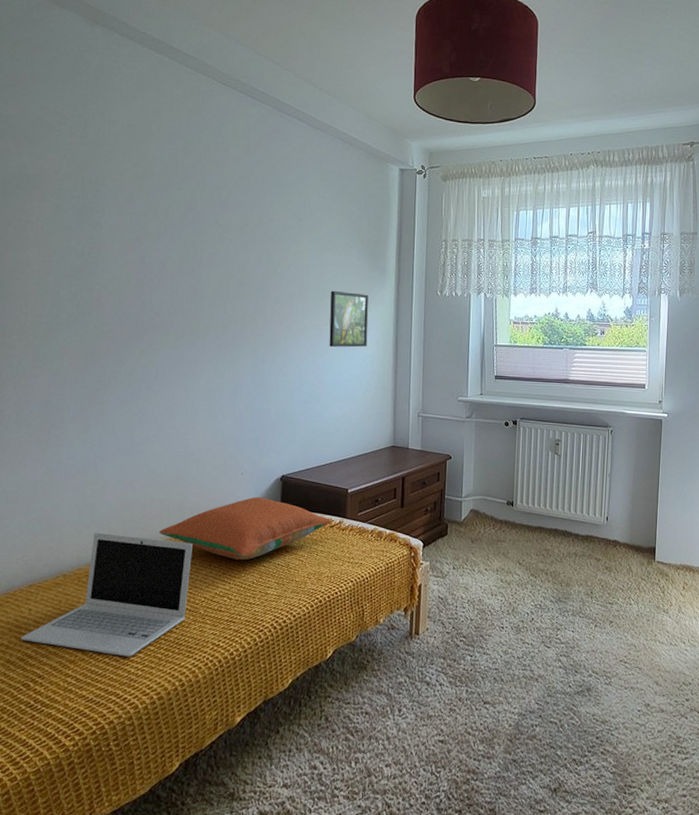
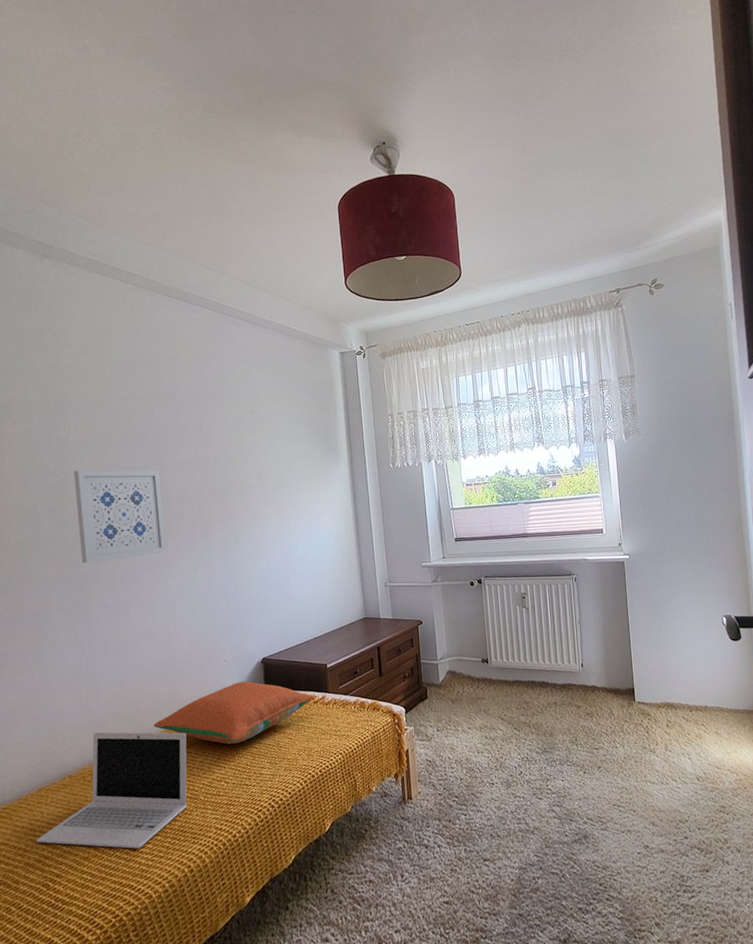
wall art: none [101,256,196,356] -> present [73,470,167,563]
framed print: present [329,291,369,348] -> none [288,475,329,529]

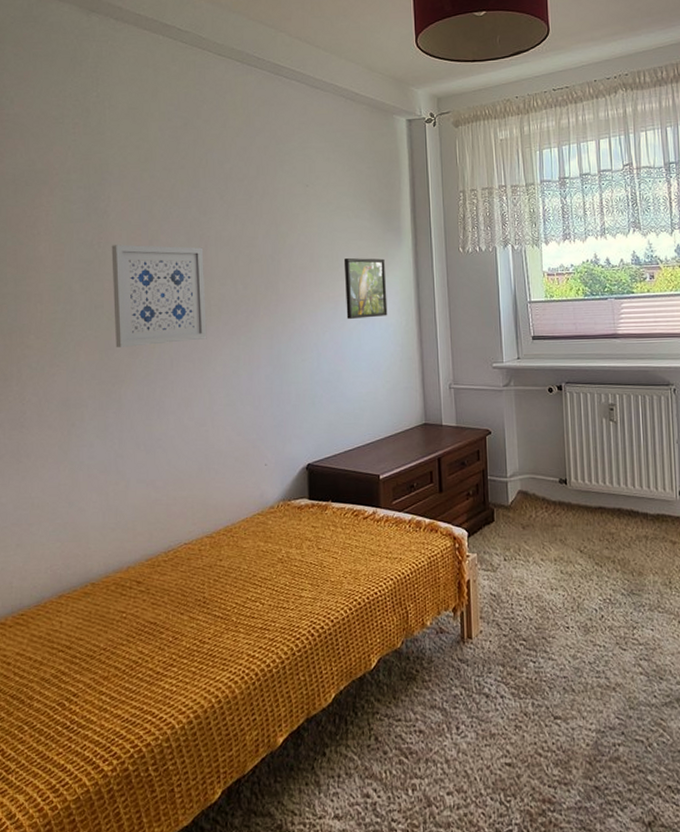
laptop: present [36,731,188,849] -> none [54,536,220,671]
pillow: present [153,681,315,745] -> none [184,489,364,561]
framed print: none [288,475,329,529] -> present [343,258,388,319]

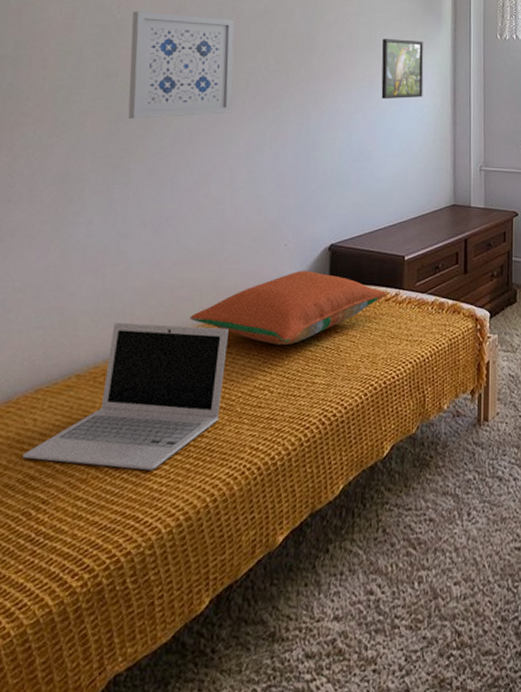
laptop: none [54,536,220,671] -> present [22,322,228,471]
pillow: none [184,489,364,561] -> present [190,271,387,346]

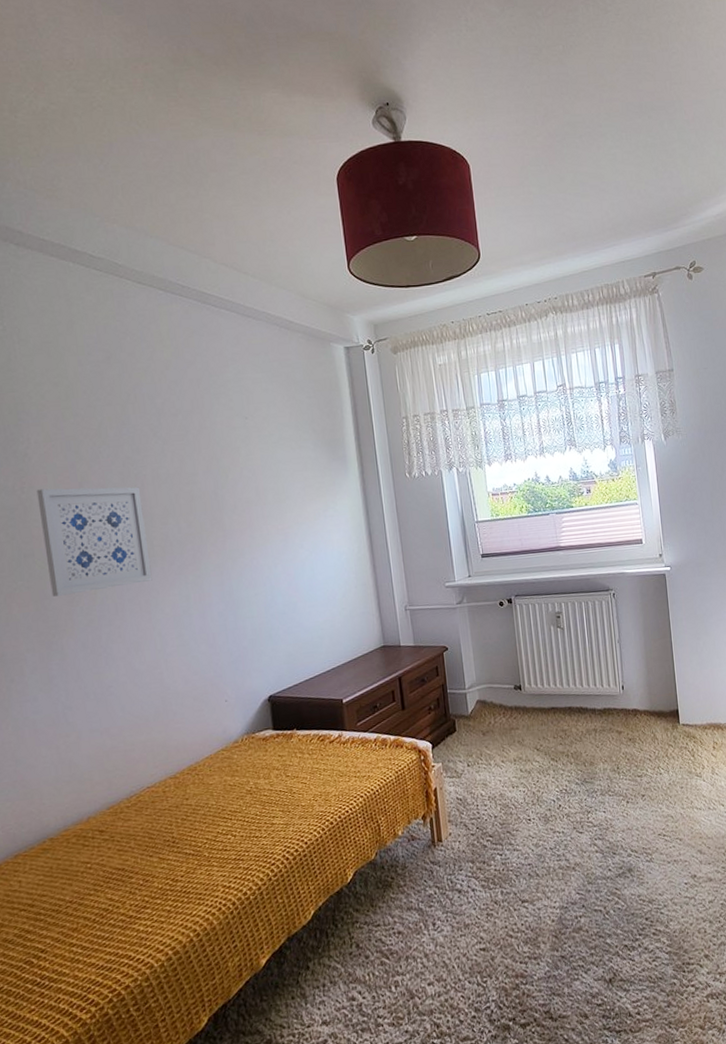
laptop: present [22,322,228,471] -> none [15,782,190,916]
pillow: present [190,271,387,346] -> none [146,722,330,794]
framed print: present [381,39,424,99] -> none [290,488,339,550]

